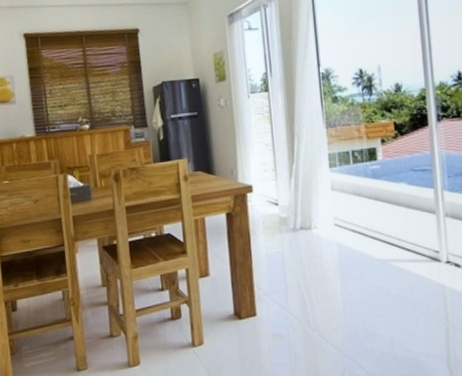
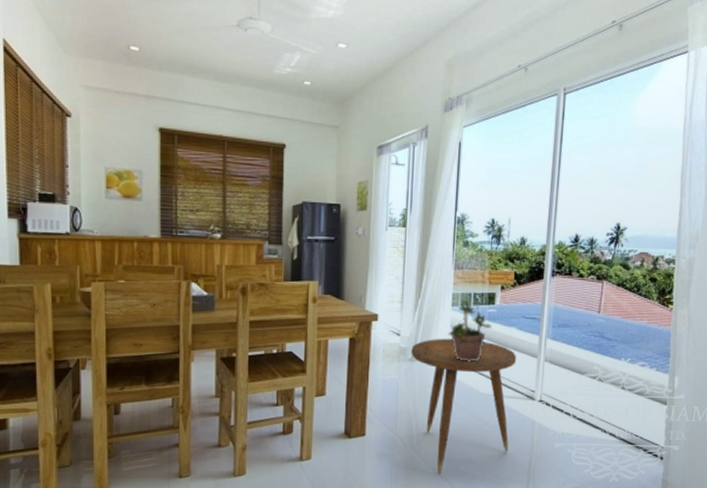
side table: none [292,201,418,354] -> present [411,338,517,475]
potted plant: none [330,159,377,226] -> present [448,300,492,362]

